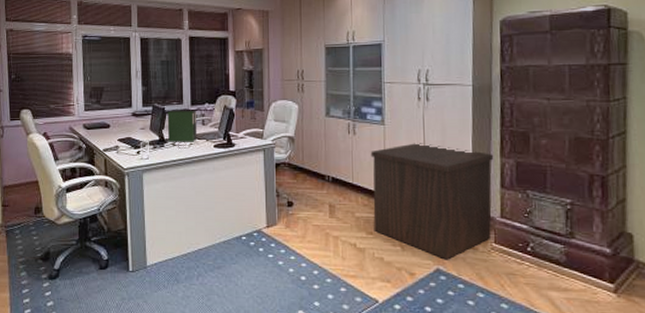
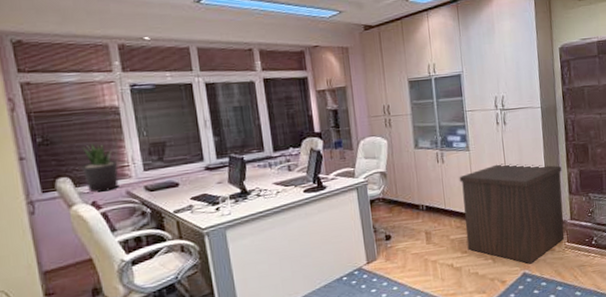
planter: none [39,83,65,125] -> present [81,143,119,193]
binder: present [167,110,197,142] -> none [247,156,285,194]

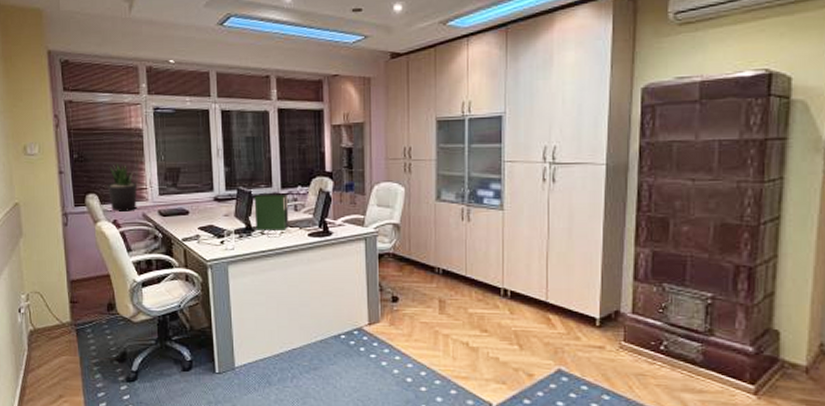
binder: none [247,156,285,194] -> present [254,193,289,231]
nightstand: present [459,163,565,264] -> none [487,230,627,360]

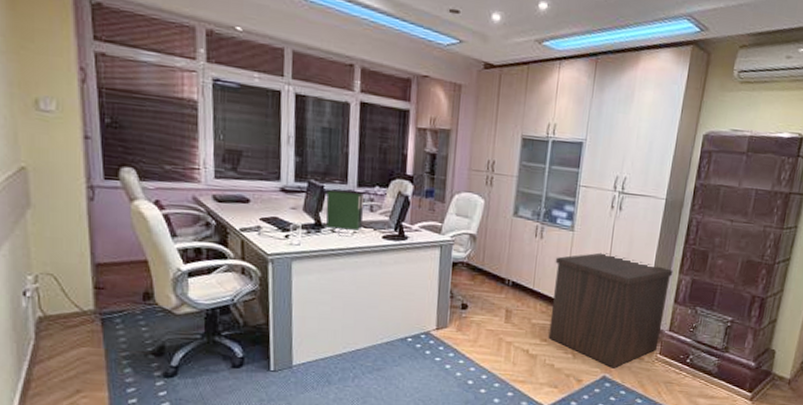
planter: present [107,163,137,212] -> none [148,136,187,193]
nightstand: none [487,230,627,360] -> present [548,252,673,369]

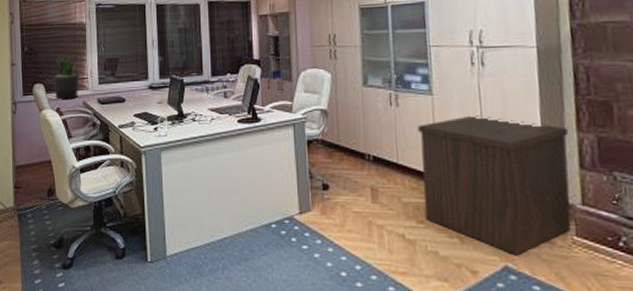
planter: none [148,136,187,193] -> present [52,55,79,100]
binder: present [325,189,364,231] -> none [186,81,219,117]

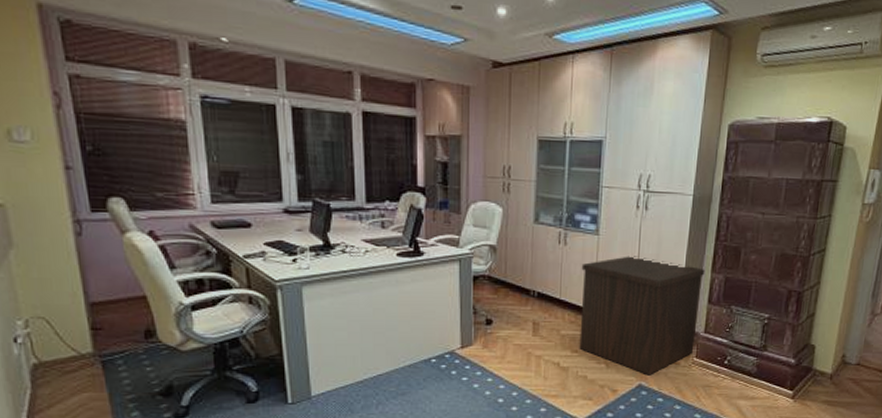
planter: present [52,55,79,100] -> none [138,161,181,221]

